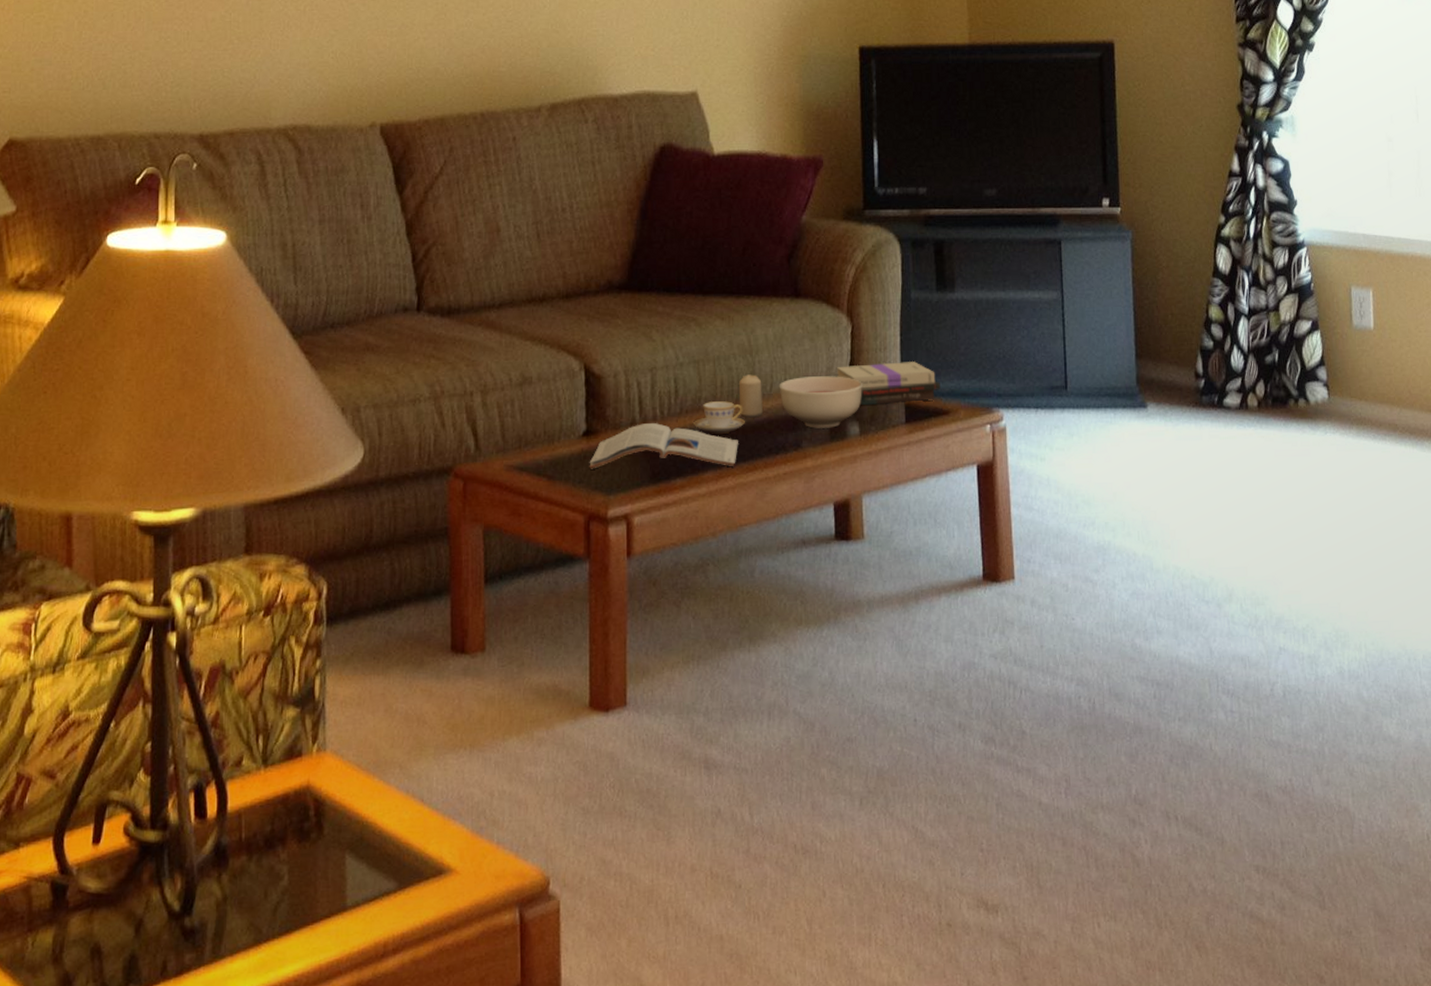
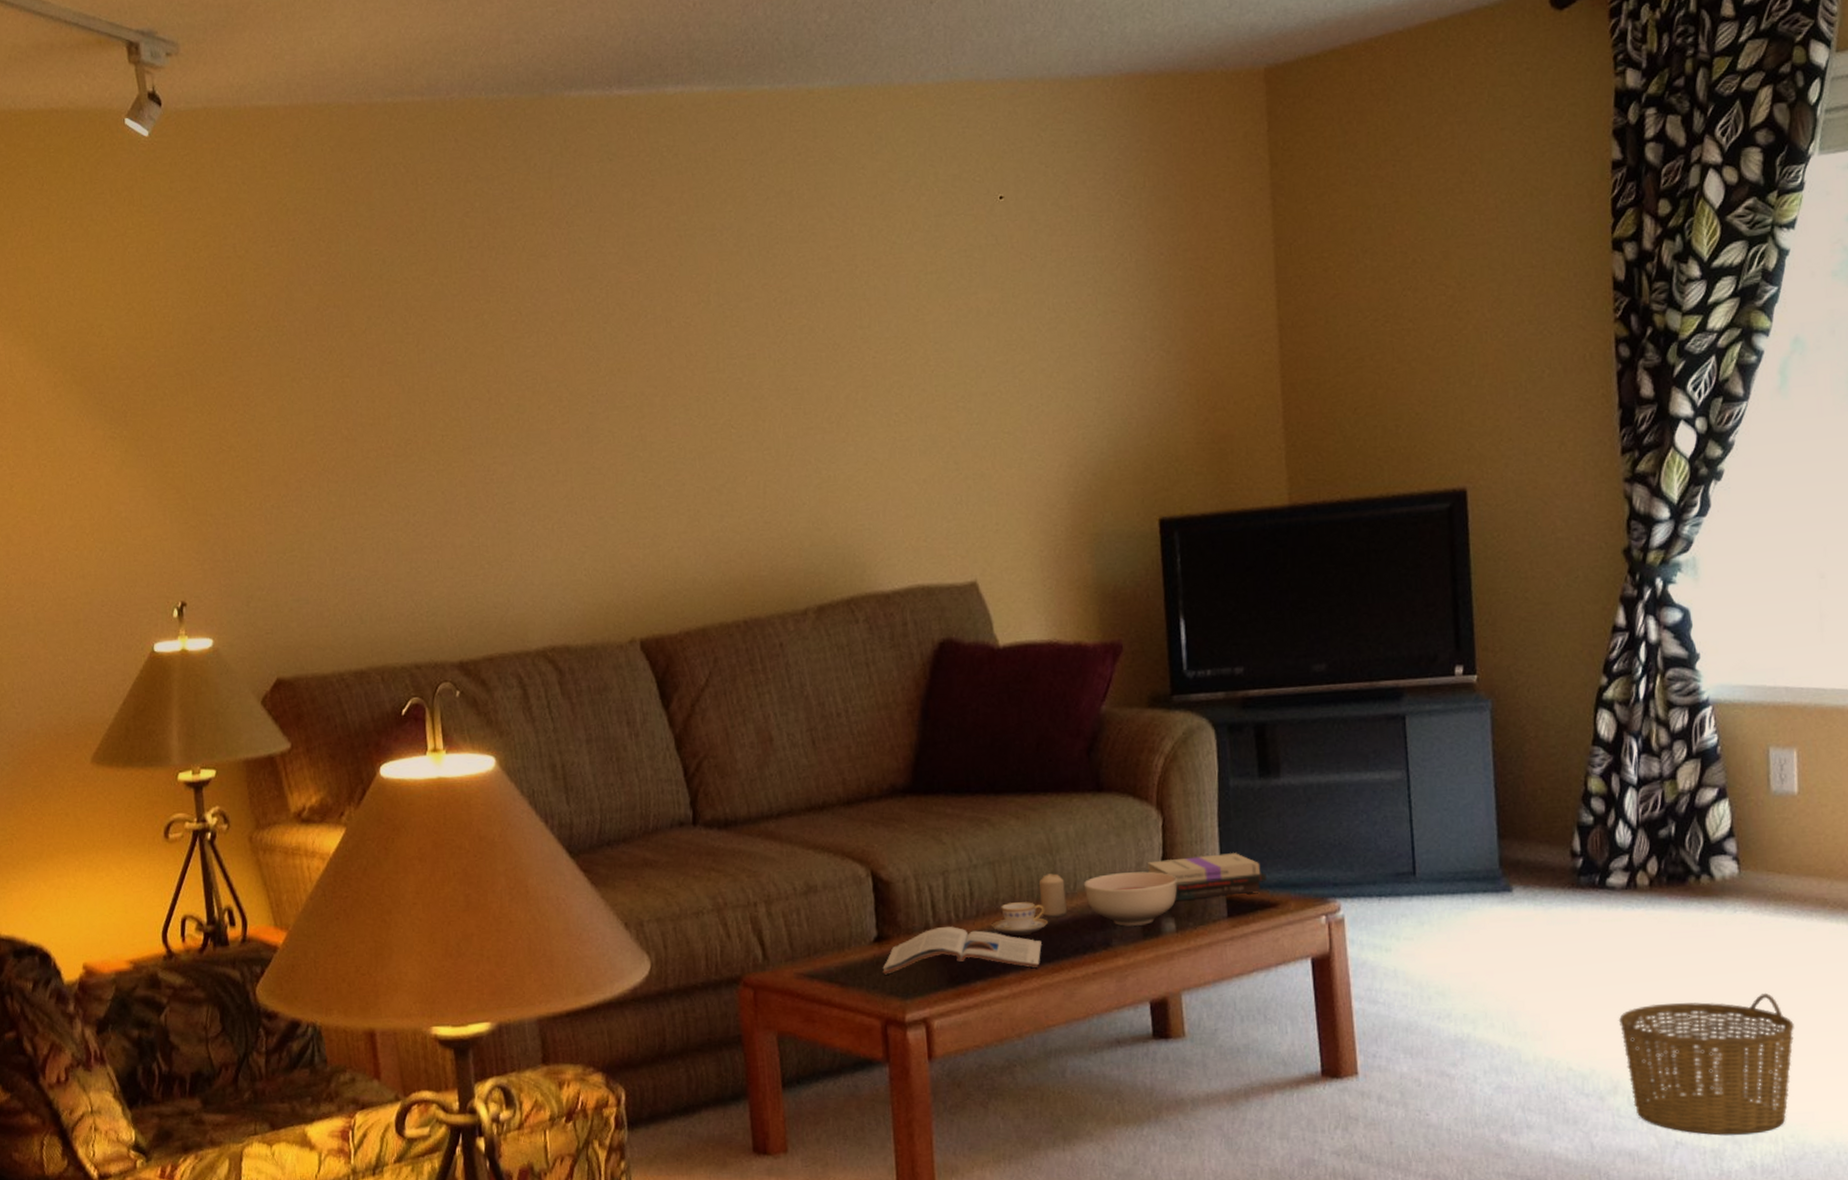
basket: none [1233,508,1373,642] -> present [1618,992,1794,1135]

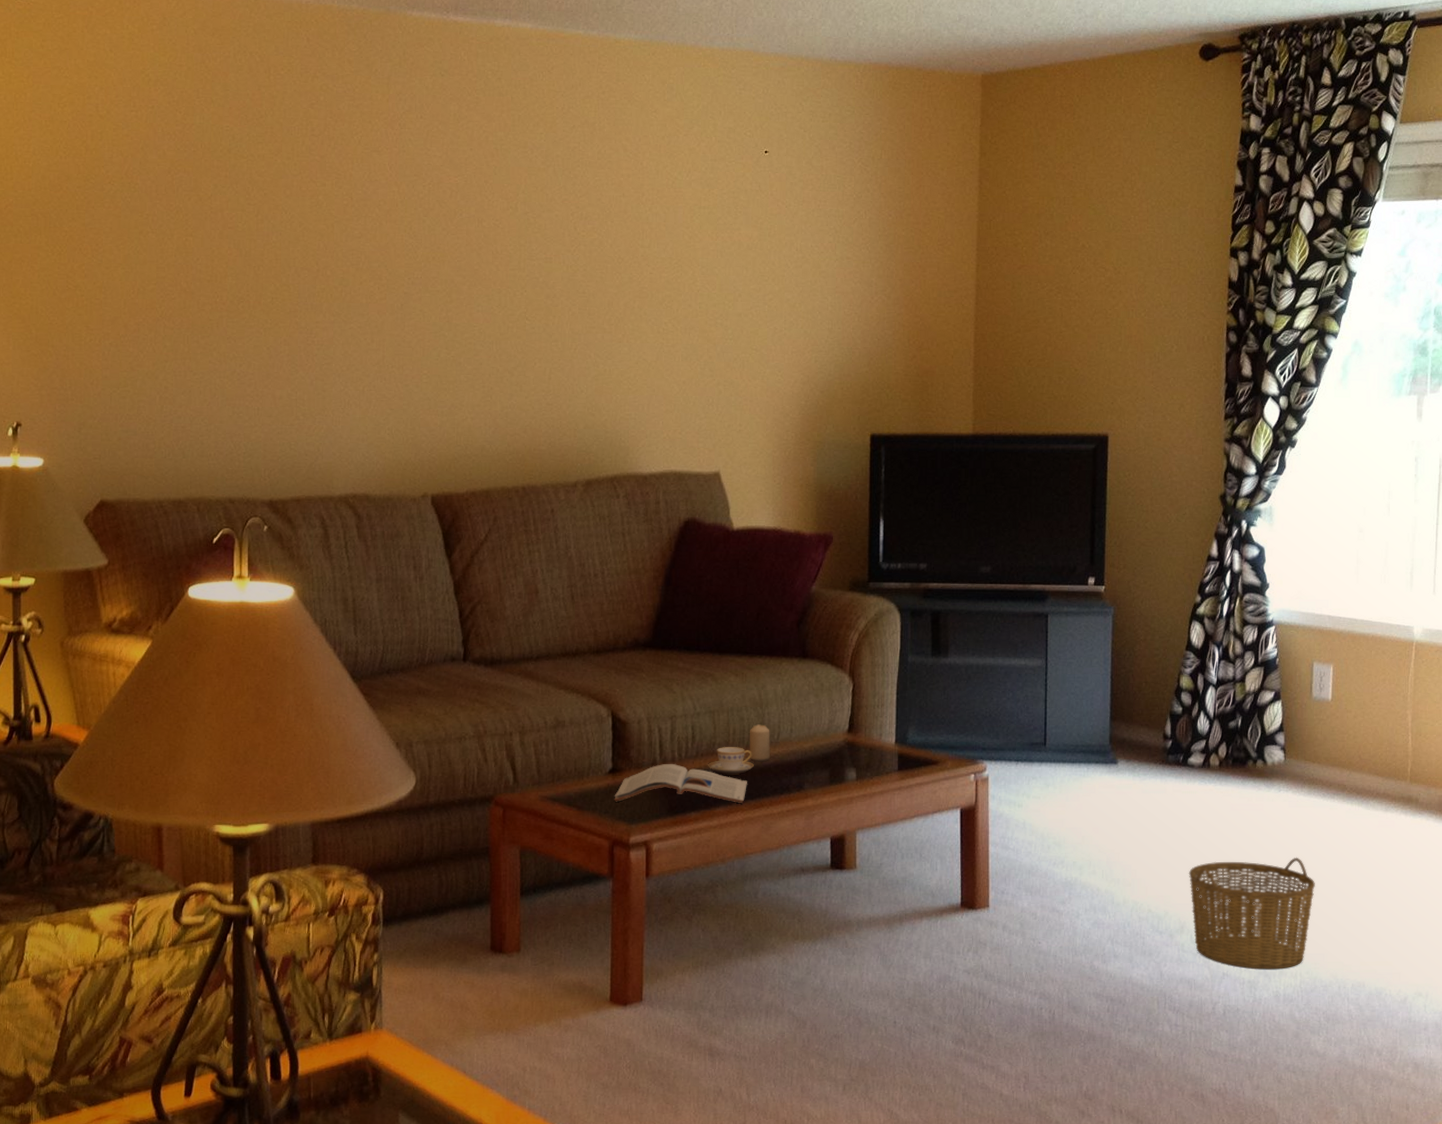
bowl: present [1083,871,1178,926] -> none [785,728,861,773]
books: present [1146,853,1267,901] -> none [837,717,931,755]

